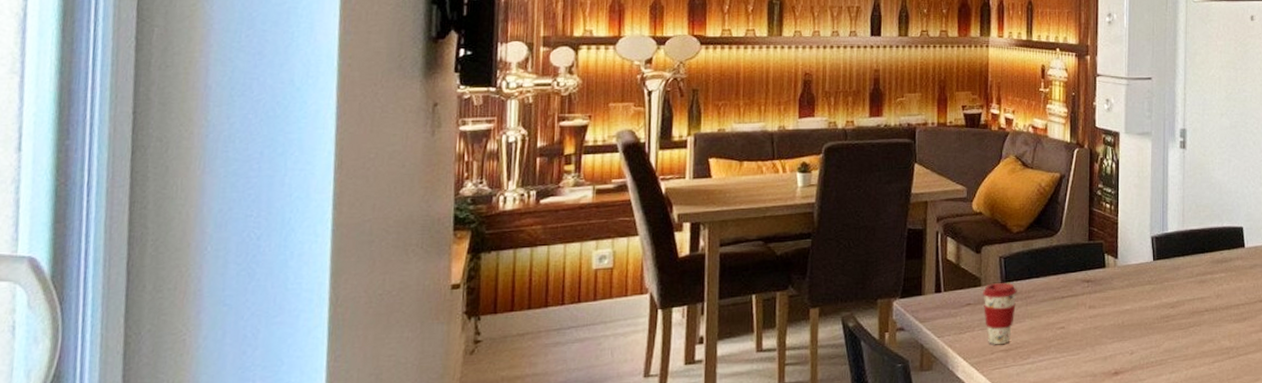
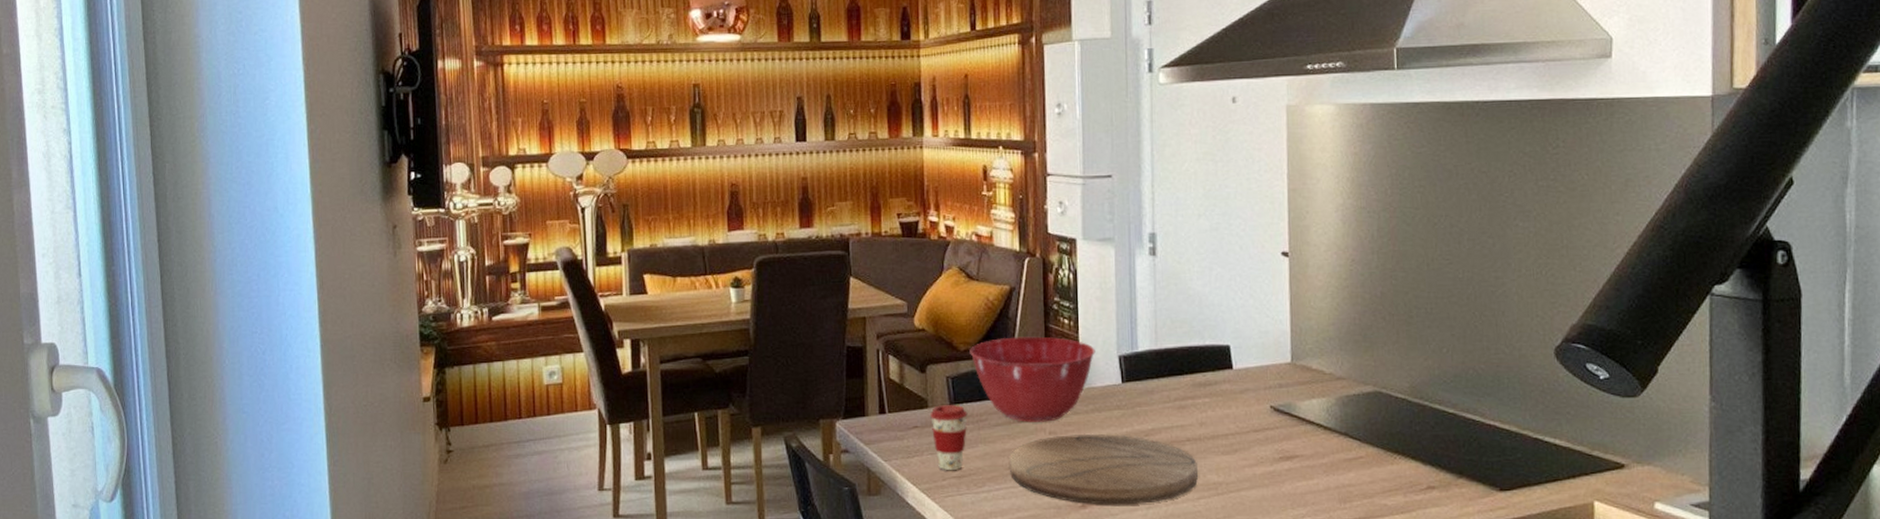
mixing bowl: none [1022,219,1132,298] -> present [970,336,1095,422]
cutting board: none [1052,306,1213,372] -> present [1008,433,1198,505]

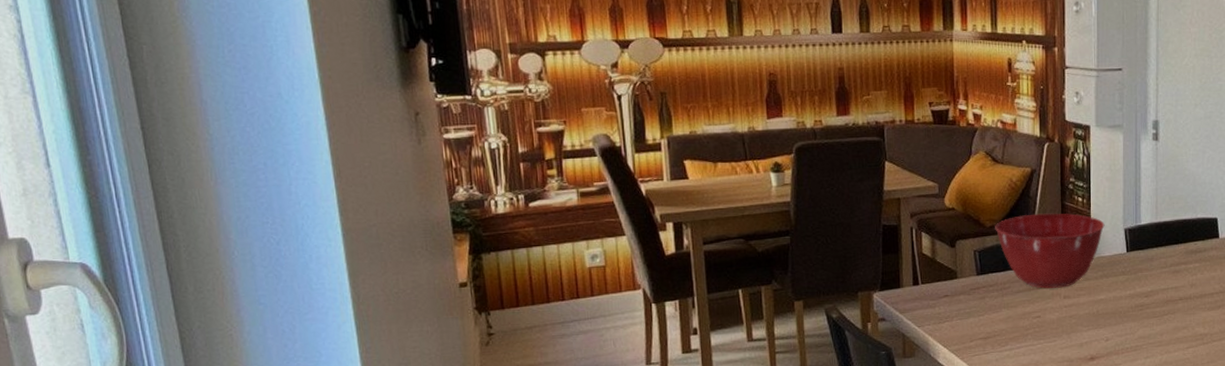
coffee cup: present [930,405,968,471] -> none [959,275,993,334]
cutting board: present [1008,433,1198,505] -> none [1028,296,1187,357]

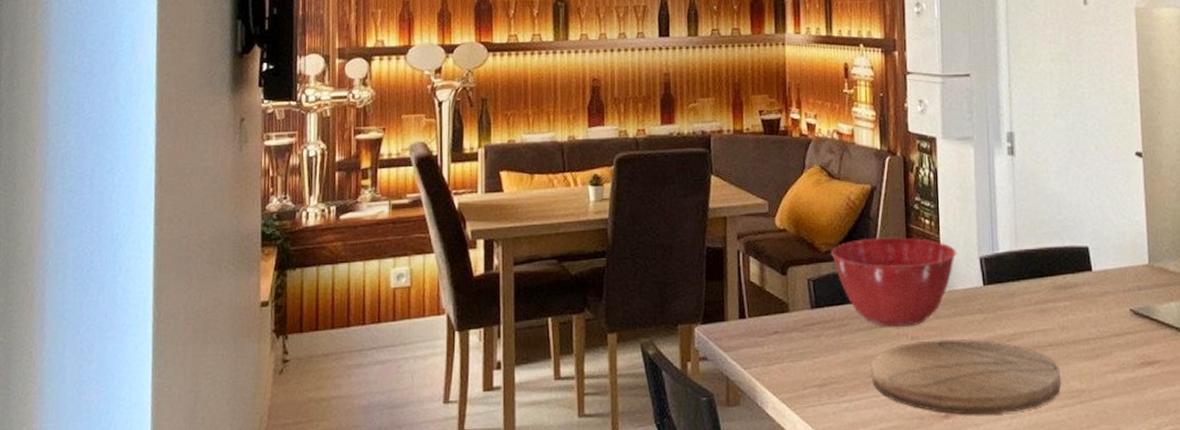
cutting board: none [1028,296,1187,357] -> present [870,338,1061,415]

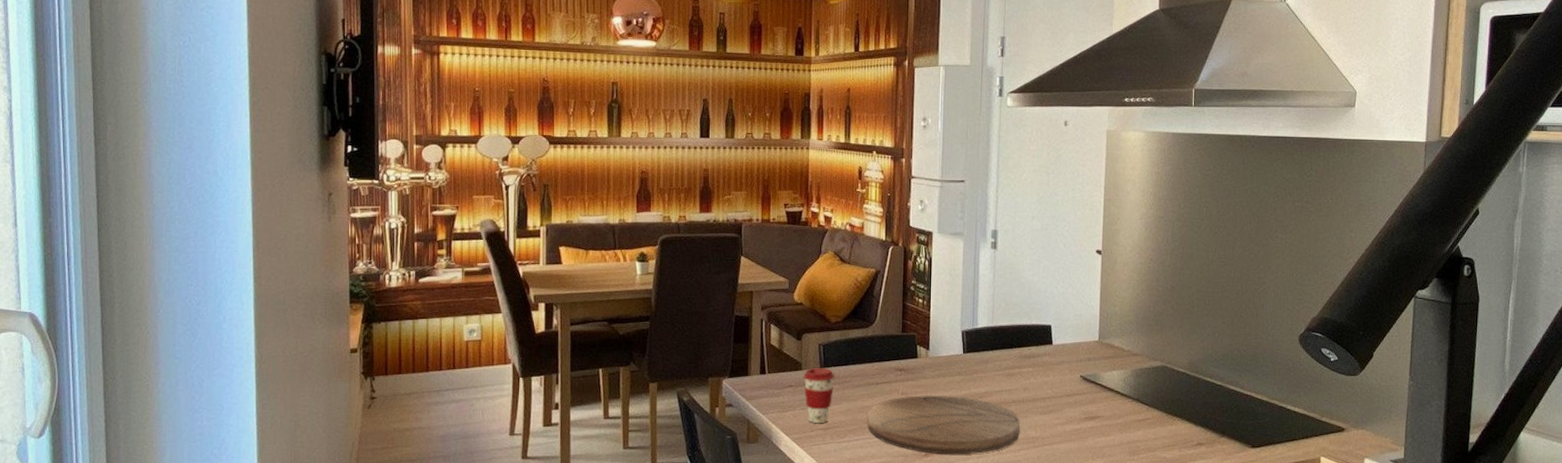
coffee cup: none [791,309,829,380] -> present [803,368,835,424]
mixing bowl: present [831,237,957,327] -> none [839,312,943,384]

